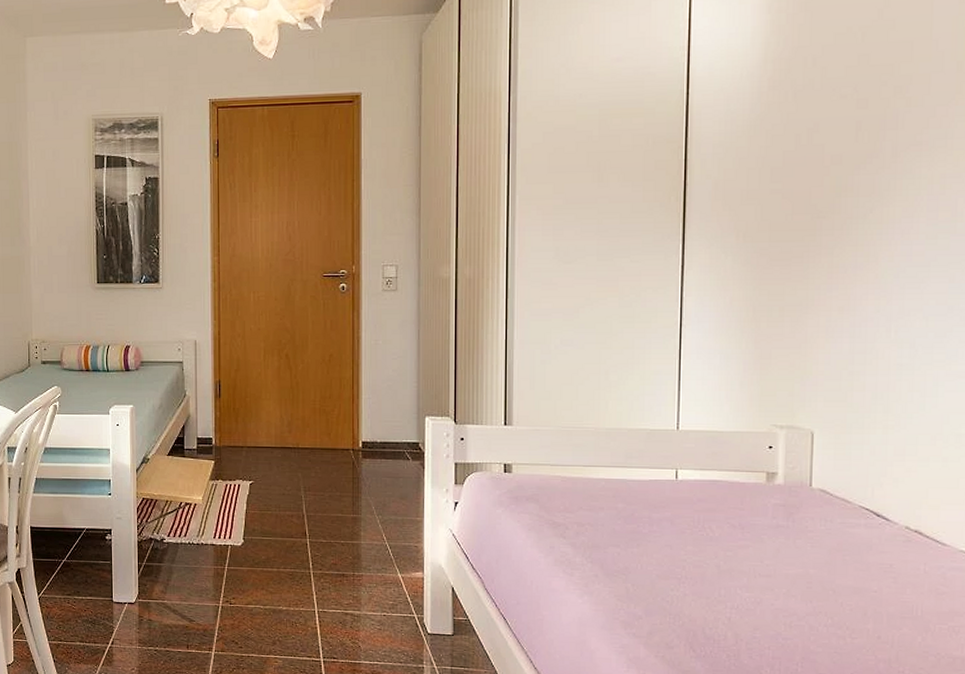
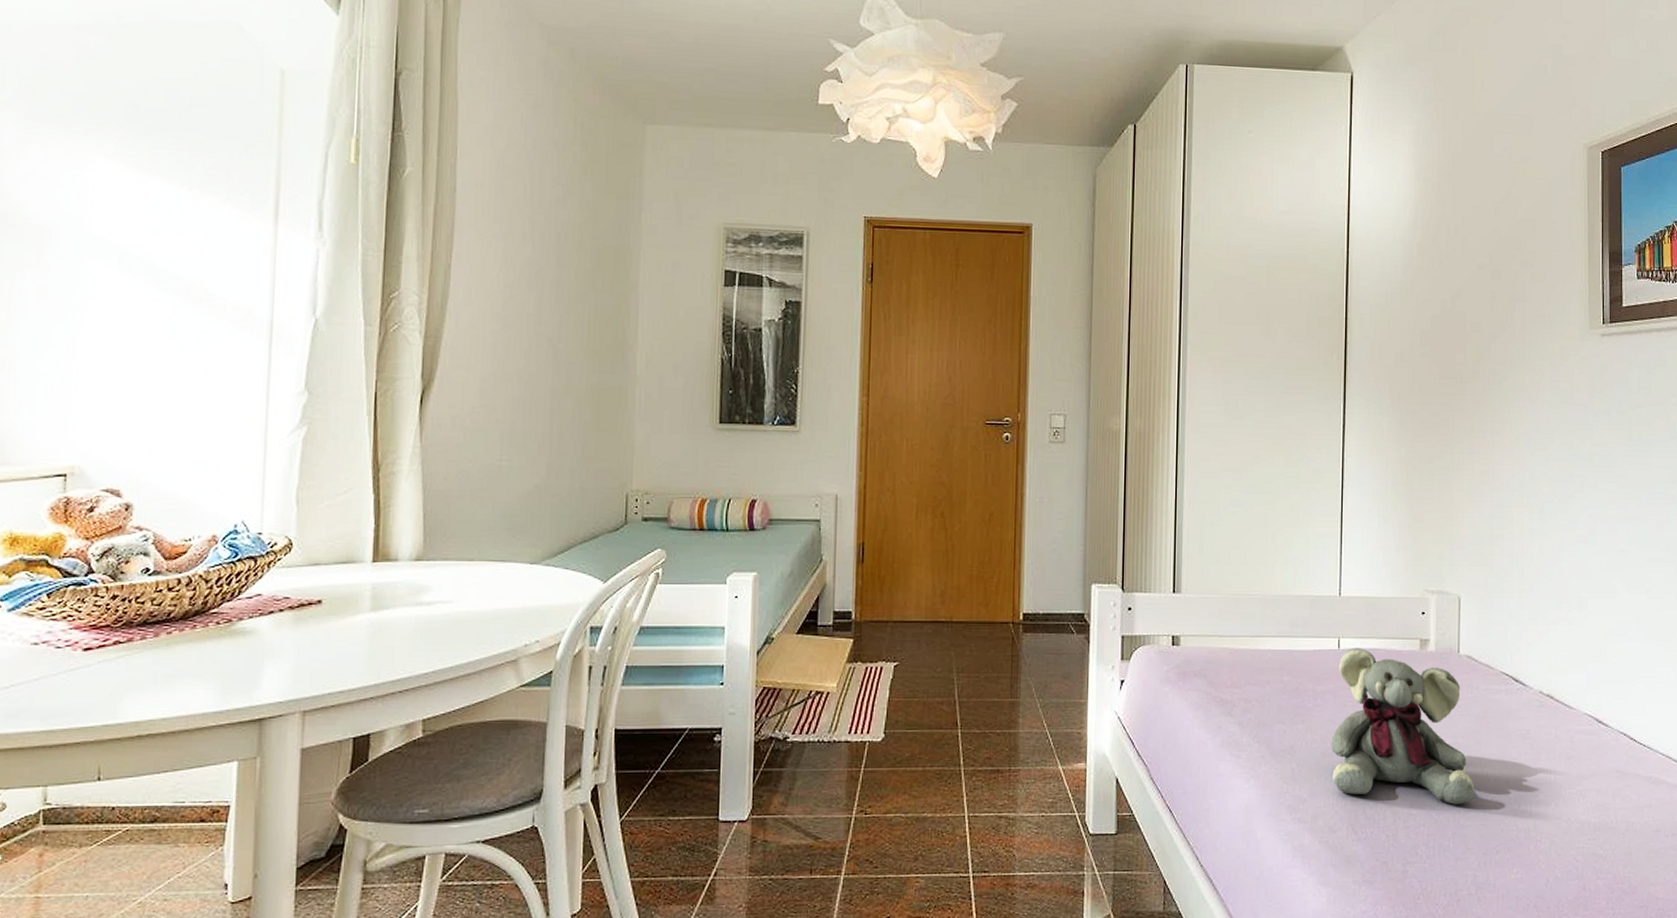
plush elephant: none [668,479,827,632] -> present [1331,648,1475,805]

